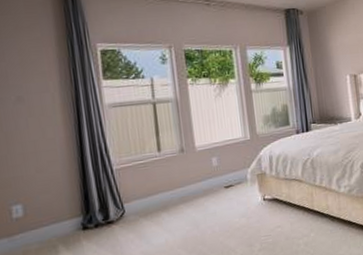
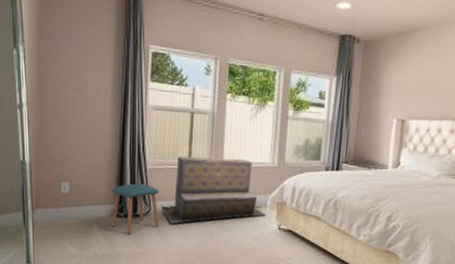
stool: none [76,186,138,245] -> present [112,183,160,234]
bench: none [136,138,248,223] -> present [161,156,266,225]

